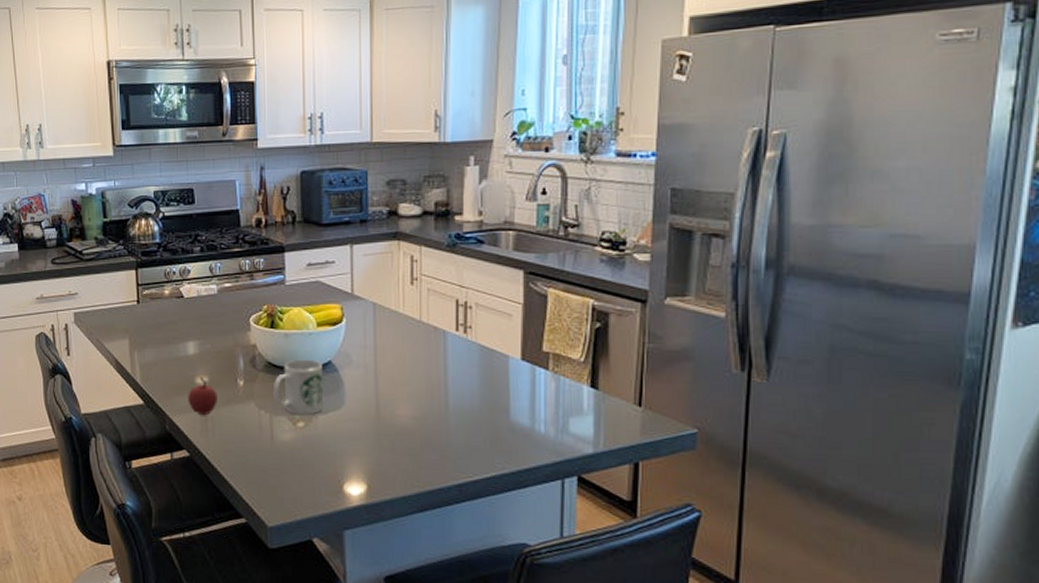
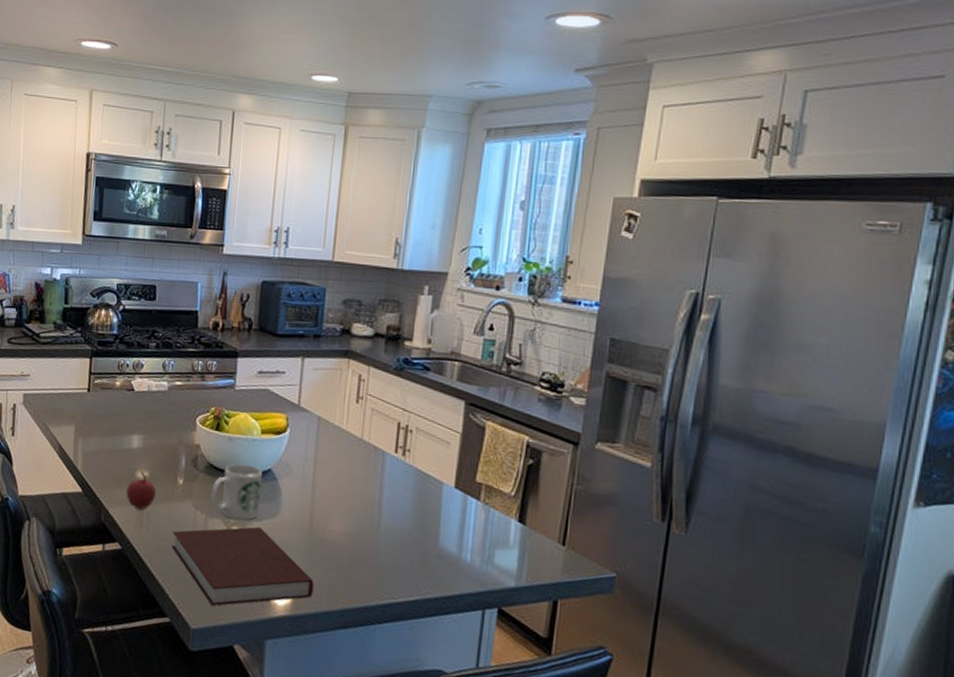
notebook: none [239,420,387,503] -> present [171,526,314,607]

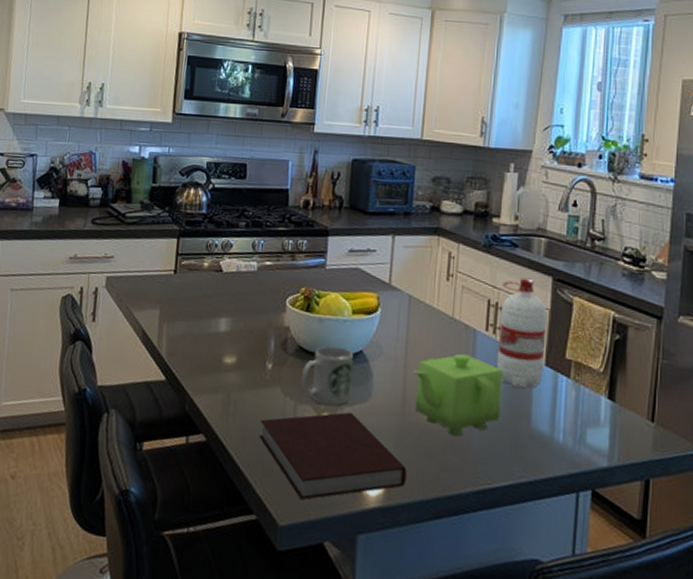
apple: present [126,471,157,510] -> none [212,356,245,398]
teapot: none [321,474,412,553] -> present [413,353,504,437]
water bottle: none [405,401,459,510] -> present [496,277,548,389]

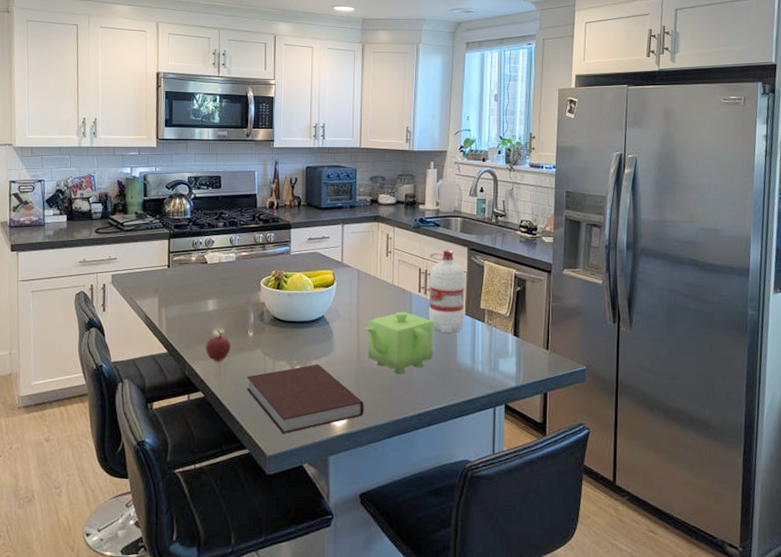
apple: none [212,356,245,398] -> present [205,329,232,362]
mug: present [300,346,353,406] -> none [276,314,317,360]

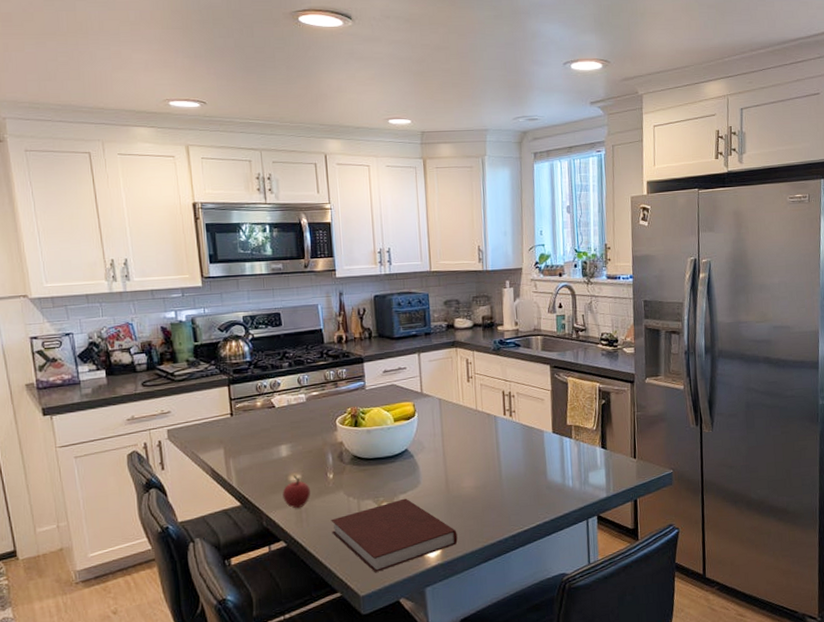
teapot: present [364,311,434,375] -> none [451,435,523,499]
water bottle: present [428,249,465,334] -> none [512,369,552,454]

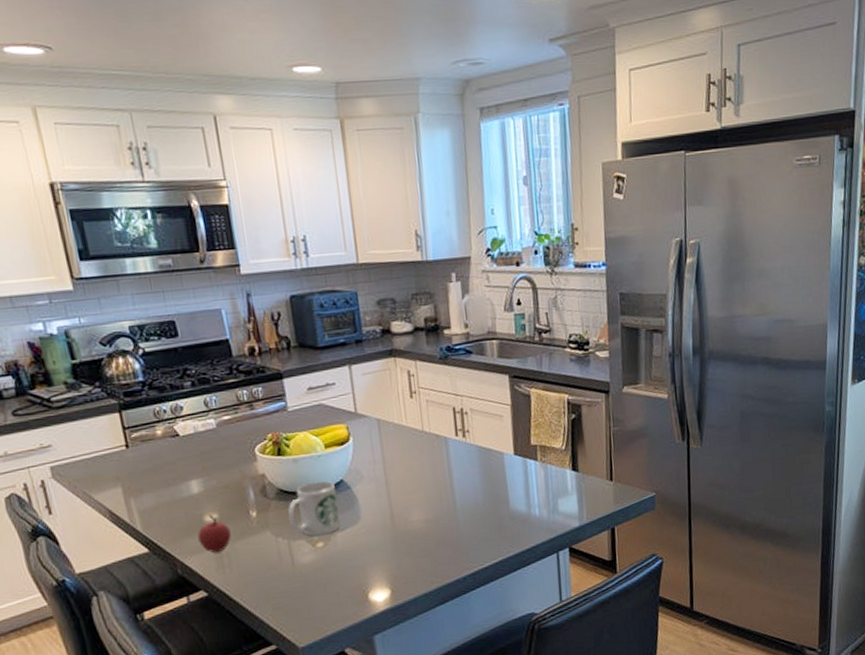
notebook: present [331,498,458,573] -> none [258,536,409,622]
mug: none [359,449,404,497] -> present [287,480,341,536]

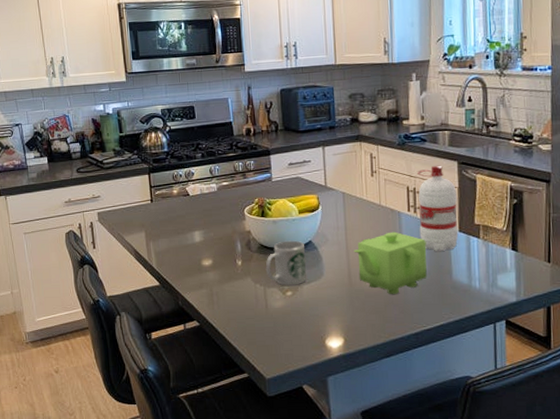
apple: present [197,514,232,553] -> none [196,260,222,292]
teapot: none [395,460,482,534] -> present [354,231,427,295]
water bottle: none [464,380,514,480] -> present [417,165,459,252]

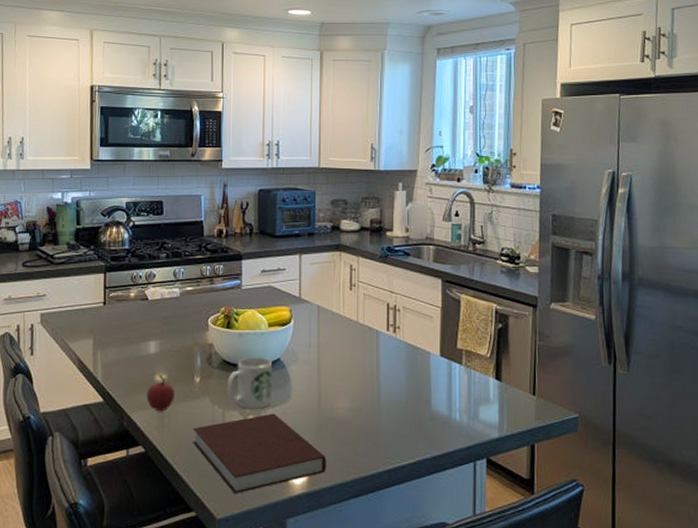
apple: none [196,260,222,292] -> present [146,374,176,412]
notebook: none [239,288,360,358] -> present [193,413,327,495]
teapot: present [354,231,427,295] -> none [326,352,405,425]
water bottle: present [417,165,459,252] -> none [398,282,440,378]

